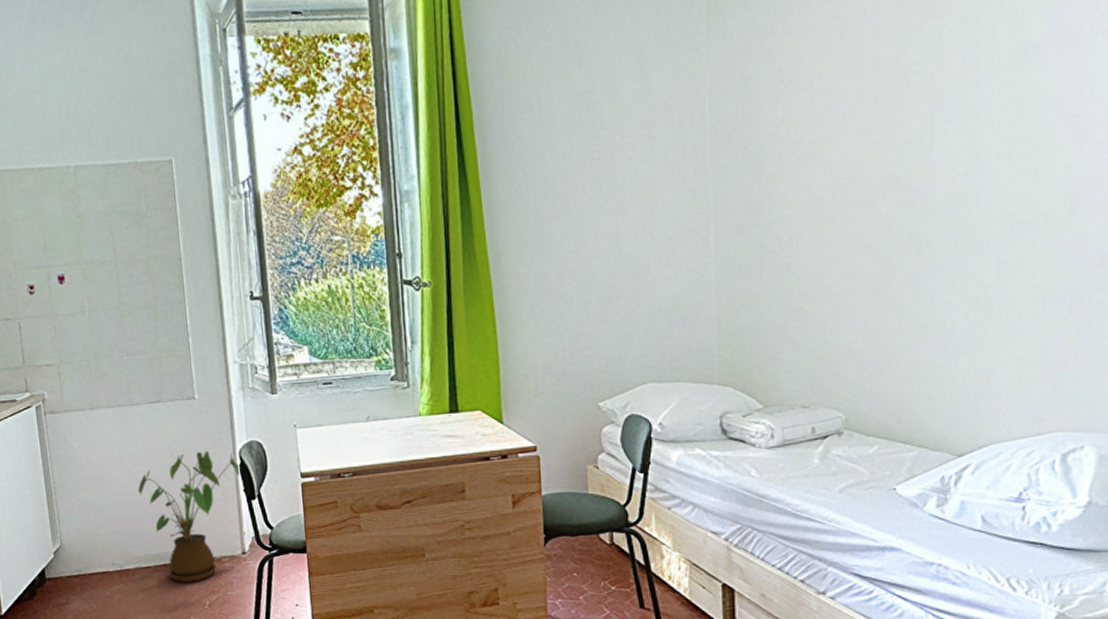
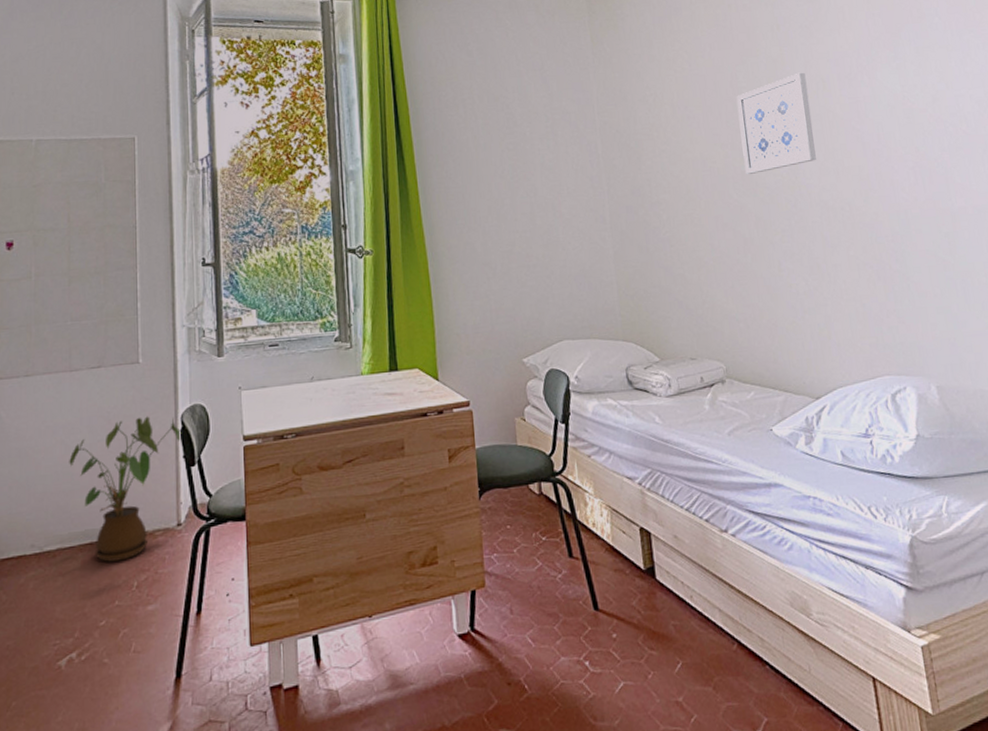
wall art: none [902,36,1009,181] -> present [736,72,816,174]

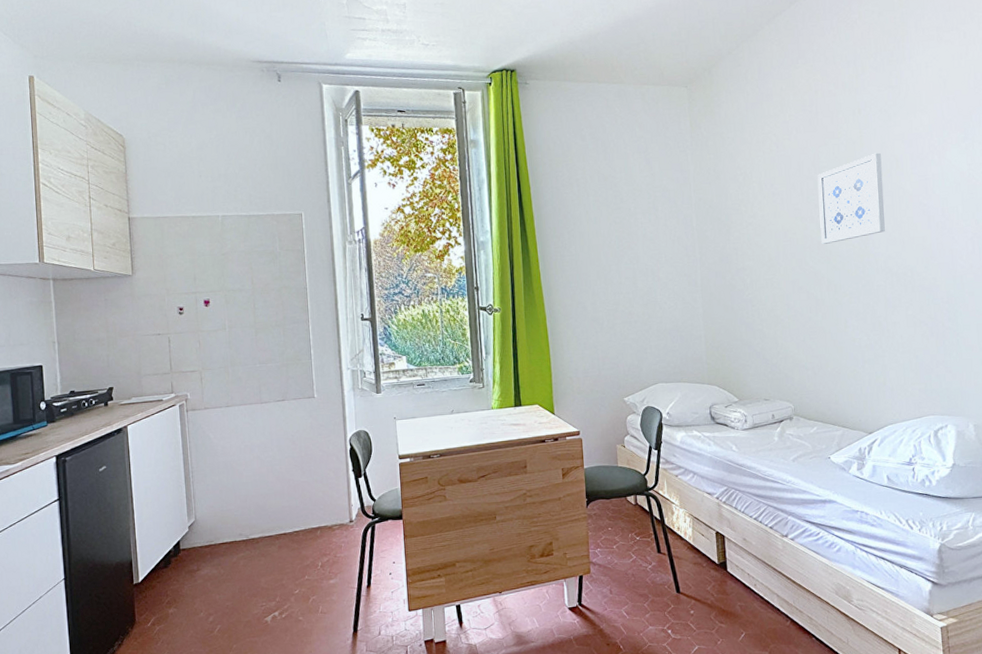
house plant: present [69,416,182,562] -> none [264,439,351,548]

